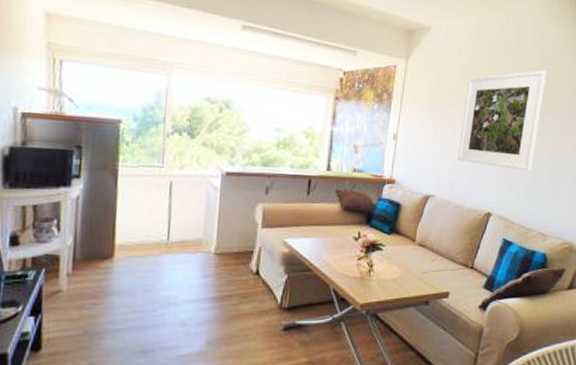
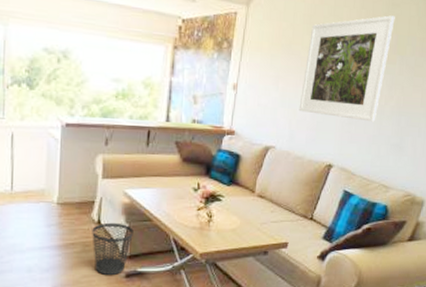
wastebasket: none [250,273,293,329] -> present [92,222,133,276]

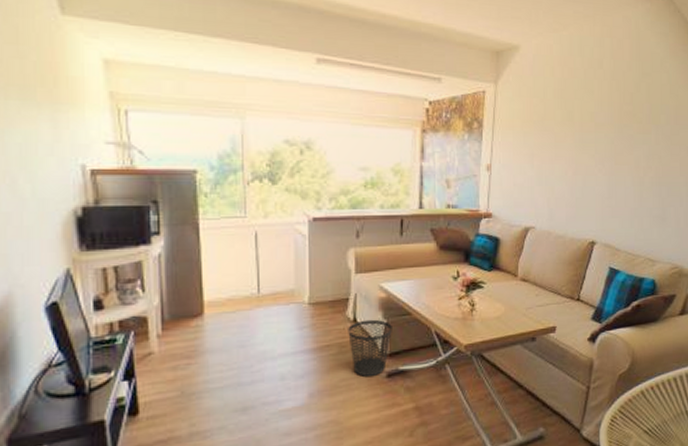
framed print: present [299,15,395,122] -> none [556,85,647,195]

